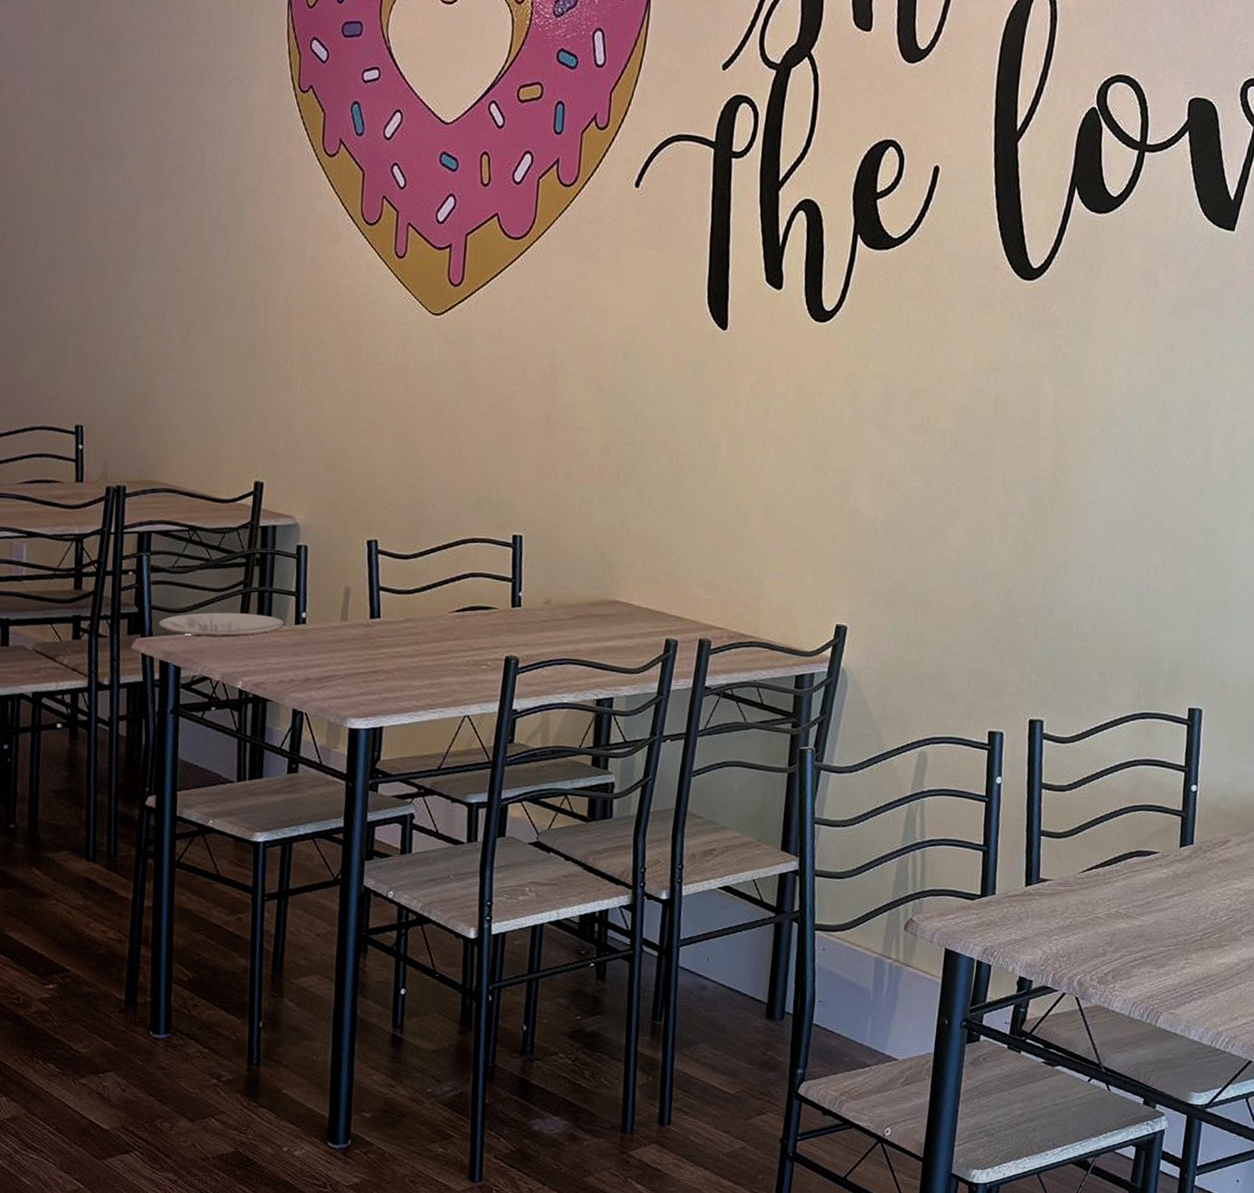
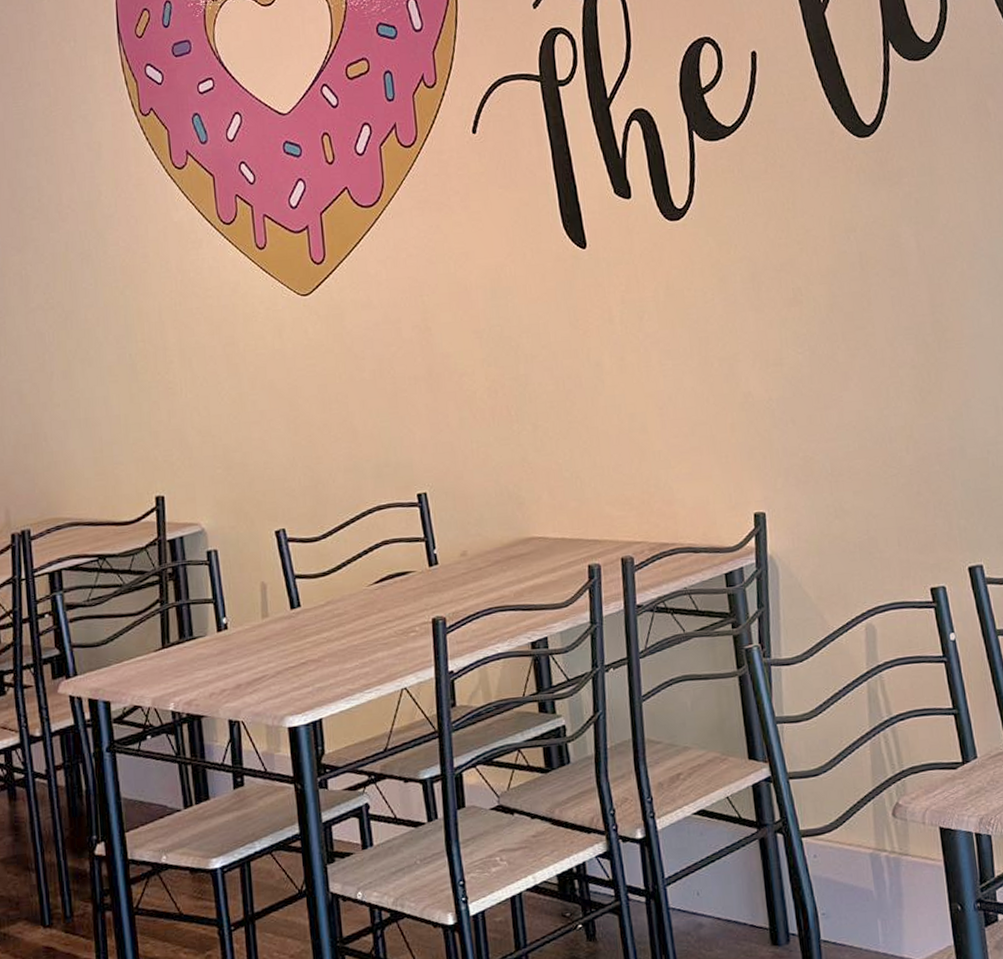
plate: present [158,612,284,638] -> none [81,629,207,667]

